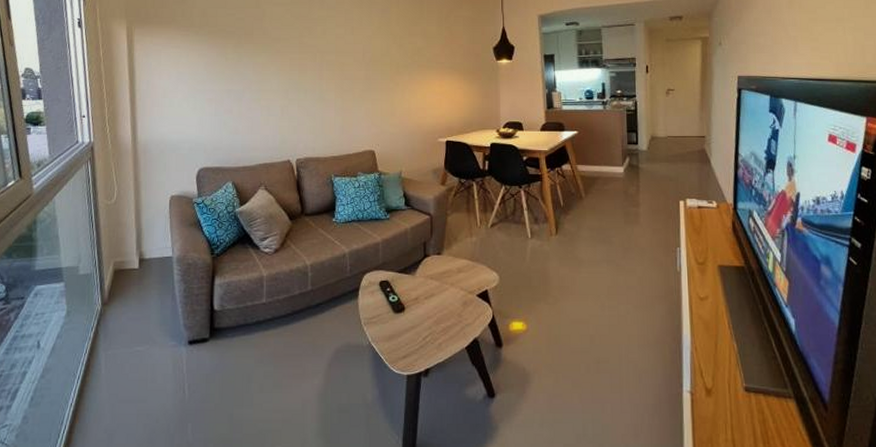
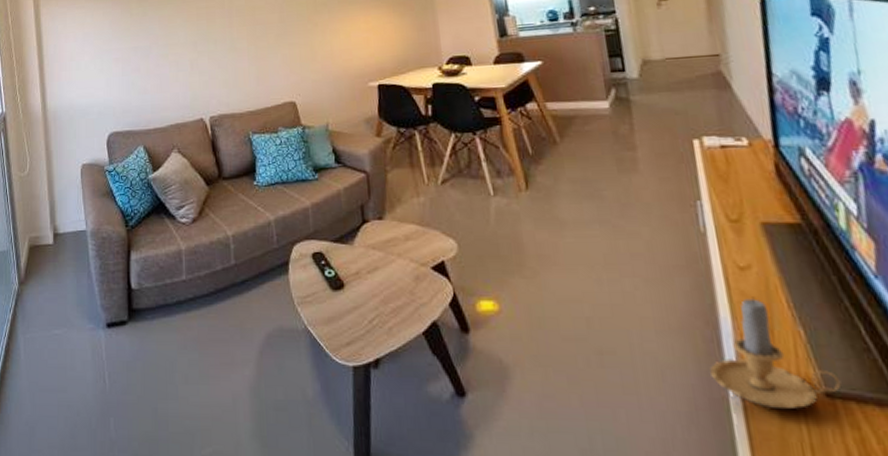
candle: none [672,320,756,401] -> present [710,297,842,410]

